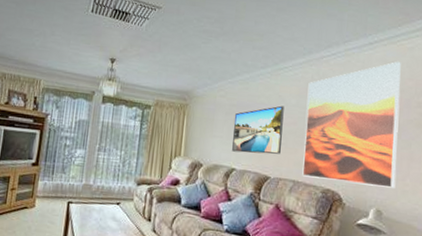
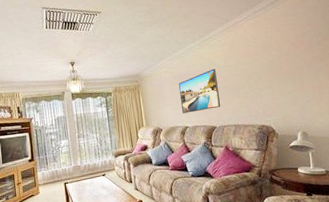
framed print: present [302,62,401,188] -> none [230,13,314,120]

